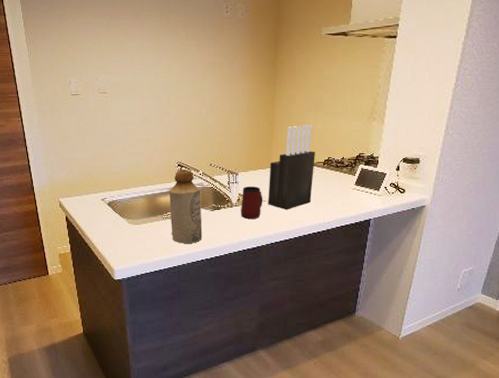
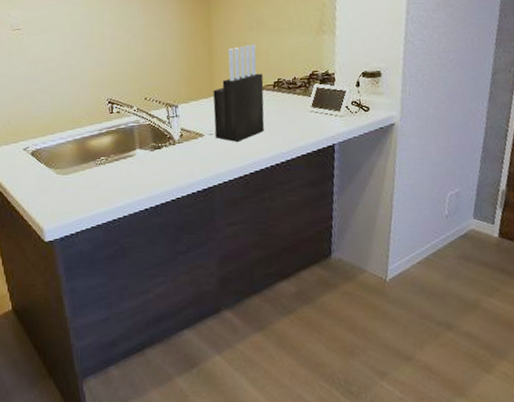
bottle: present [169,169,202,243] -> none [101,105,144,192]
mug: present [241,186,263,219] -> none [184,118,210,156]

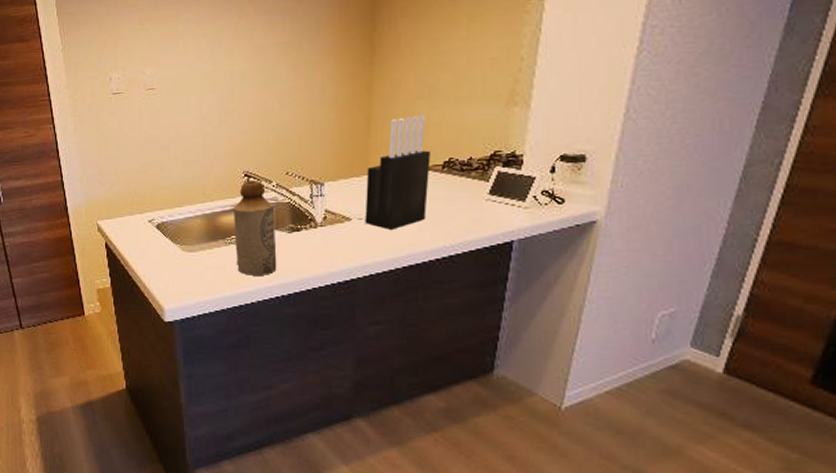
bottle: none [101,105,144,192] -> present [234,179,277,275]

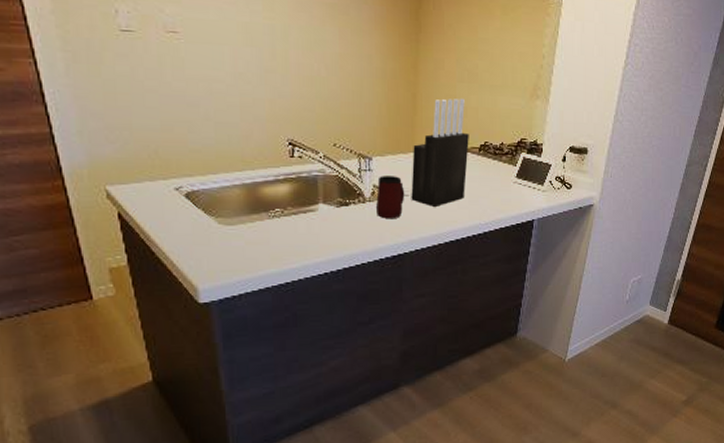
bottle: present [234,179,277,275] -> none [277,149,325,251]
mug: none [328,200,359,243] -> present [376,176,405,218]

